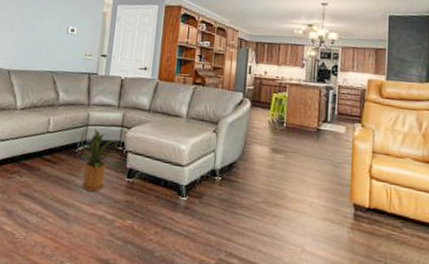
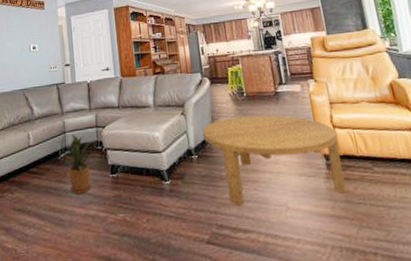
coffee table: none [231,145,373,247] -> present [202,115,346,207]

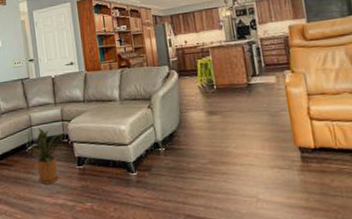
coffee table: present [202,115,346,207] -> none [169,107,322,198]

